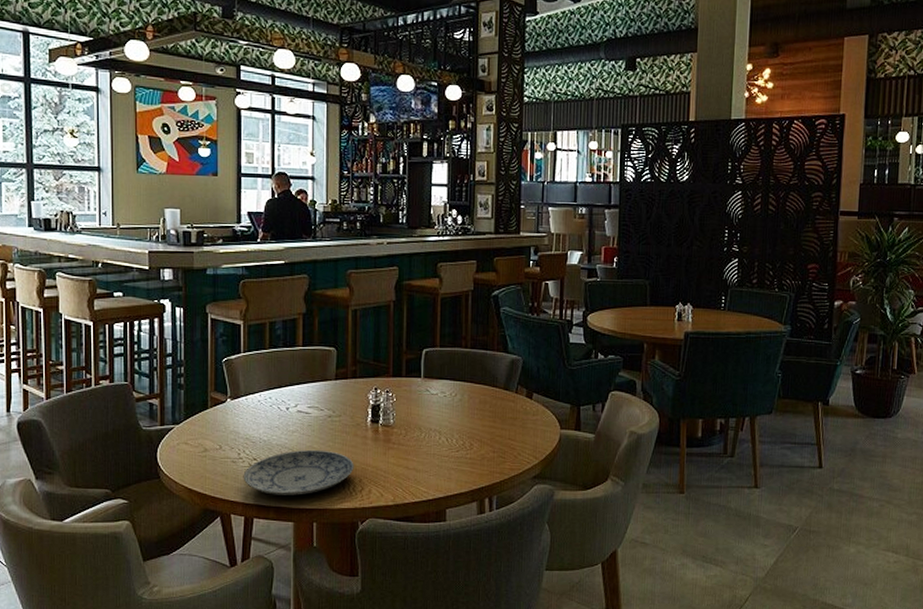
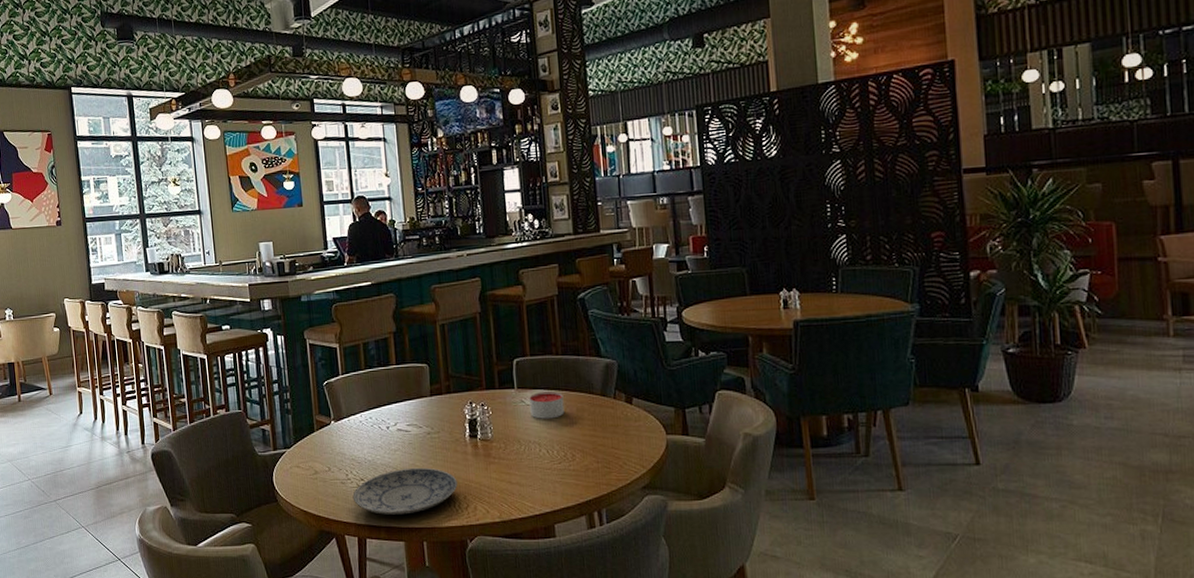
candle: none [434,382,468,409] -> present [529,391,565,419]

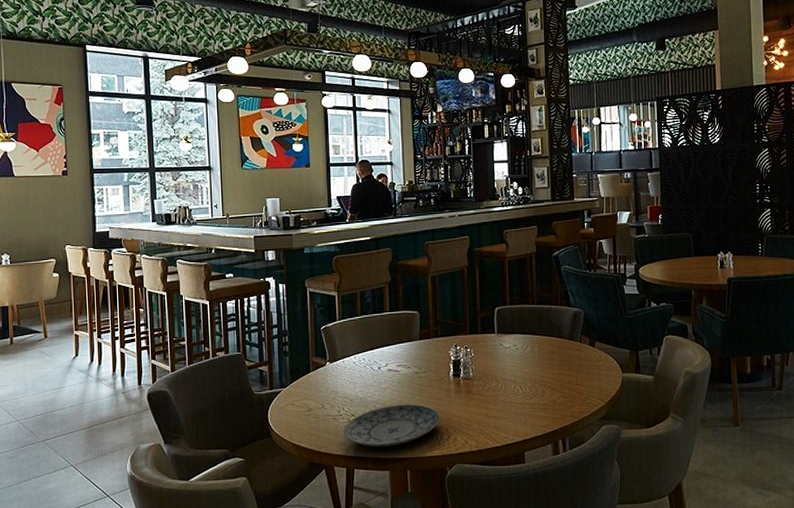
candle: present [529,391,565,419] -> none [507,336,537,360]

